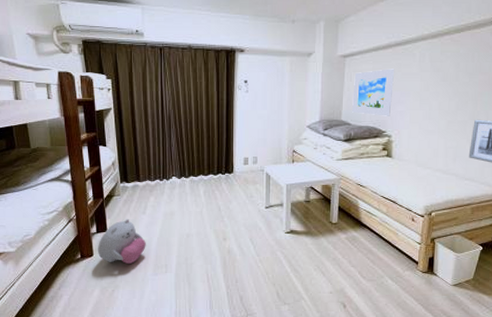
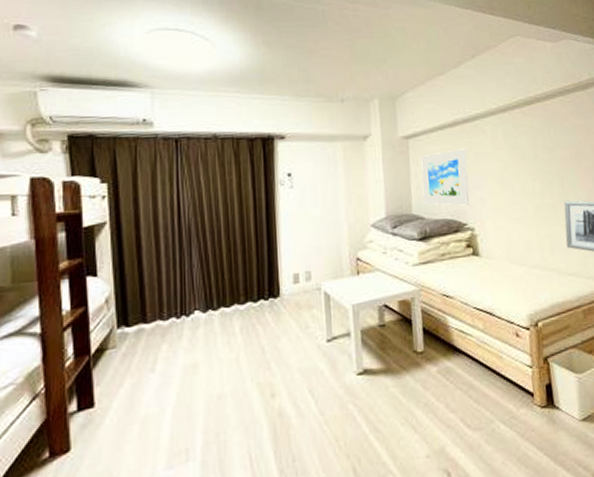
plush toy: present [97,218,146,265] -> none [77,381,155,460]

